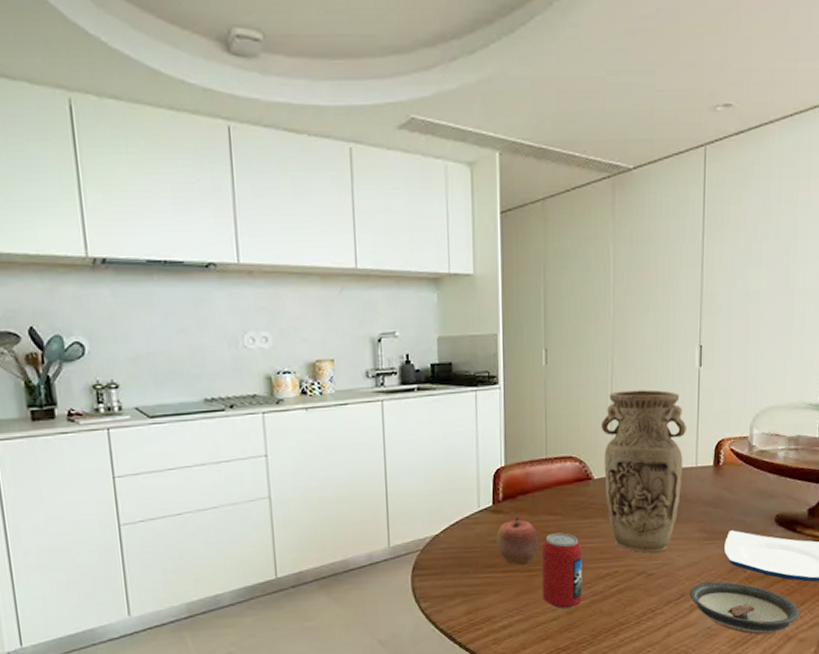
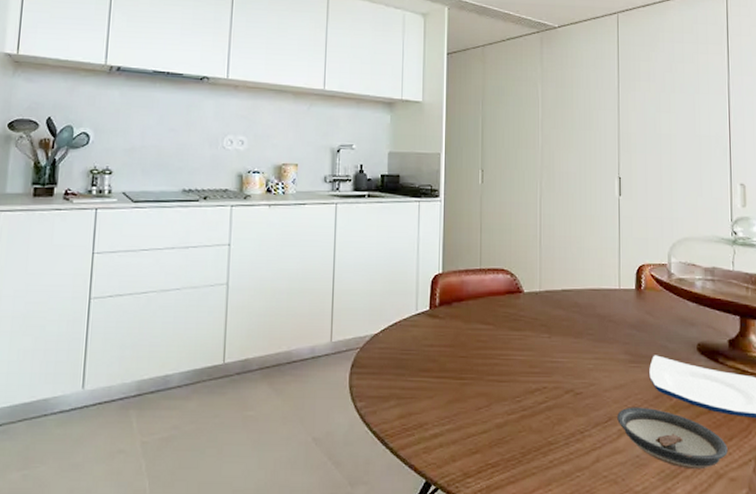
apple: present [496,517,540,567] -> none [432,324,472,373]
beverage can: present [541,533,582,610] -> none [473,342,512,423]
vase: present [601,389,686,553] -> none [531,212,609,371]

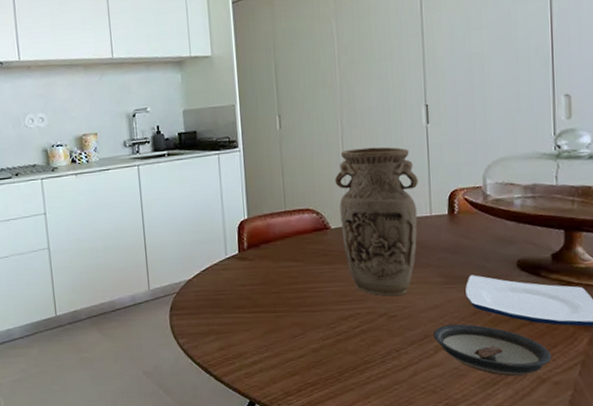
vase: none [531,212,609,371] -> present [335,146,418,296]

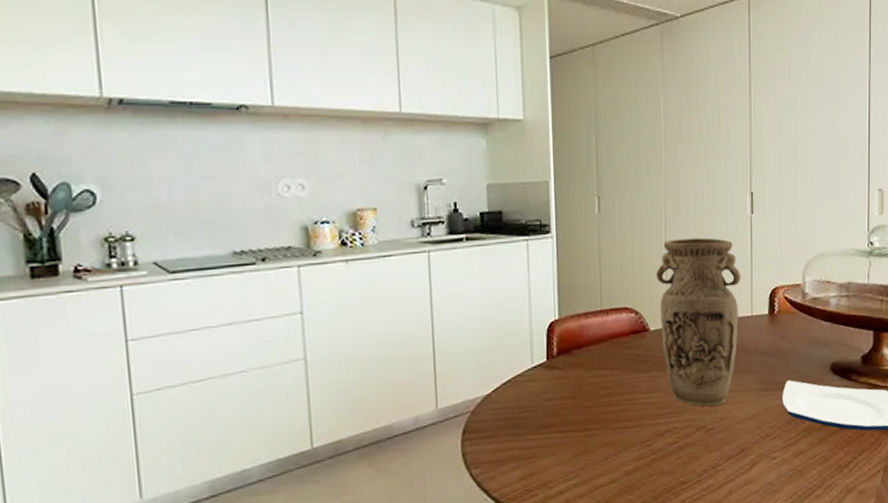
saucer: present [433,324,551,377] -> none [750,434,858,489]

